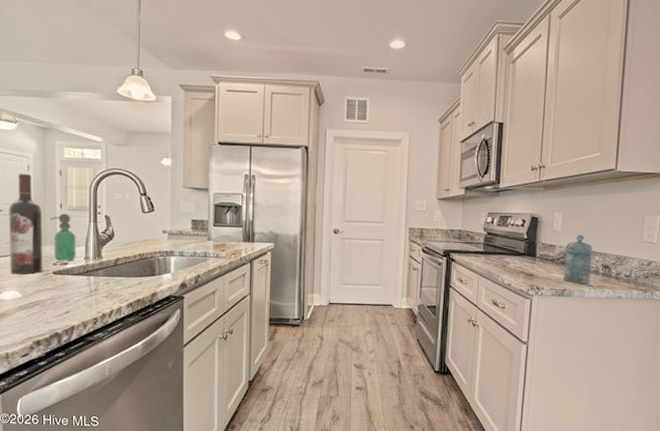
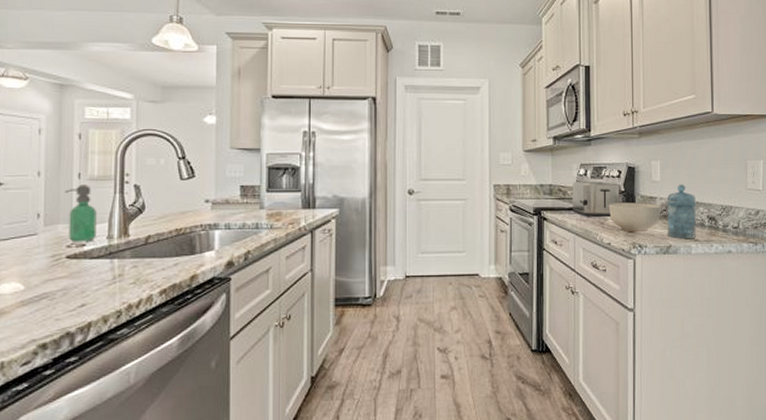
wine bottle: present [8,173,43,274] -> none [11,138,55,261]
toaster: none [478,228,523,262] -> present [572,182,620,218]
bowl: none [511,248,561,276] -> present [608,203,662,233]

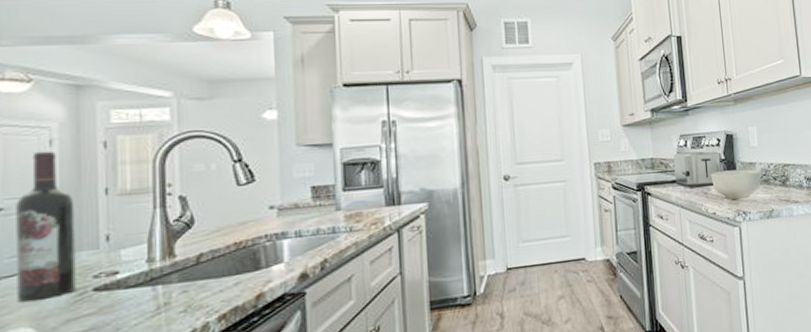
wine bottle: none [11,138,55,261] -> present [14,151,76,302]
soap dispenser: present [64,185,97,242] -> none [87,201,133,271]
canister: present [666,184,698,239] -> none [765,147,796,202]

